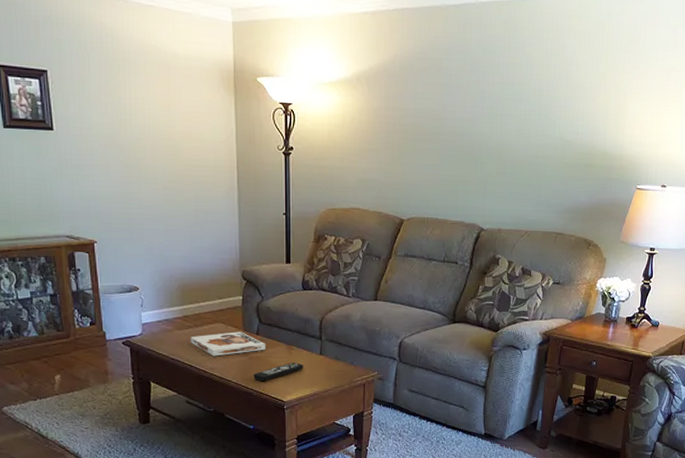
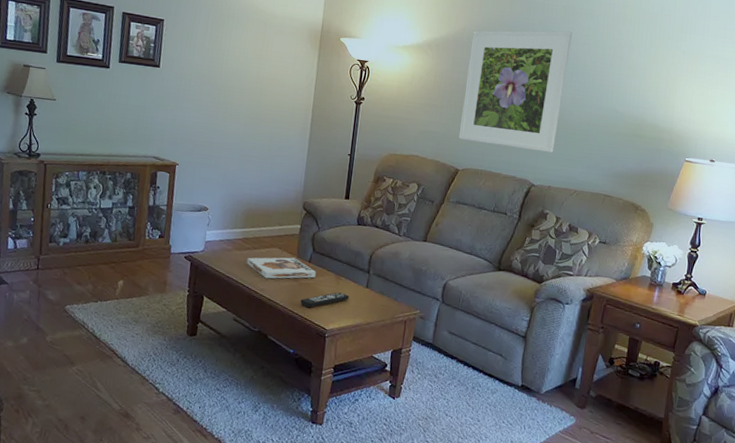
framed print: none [400,50,513,192] -> present [458,30,572,153]

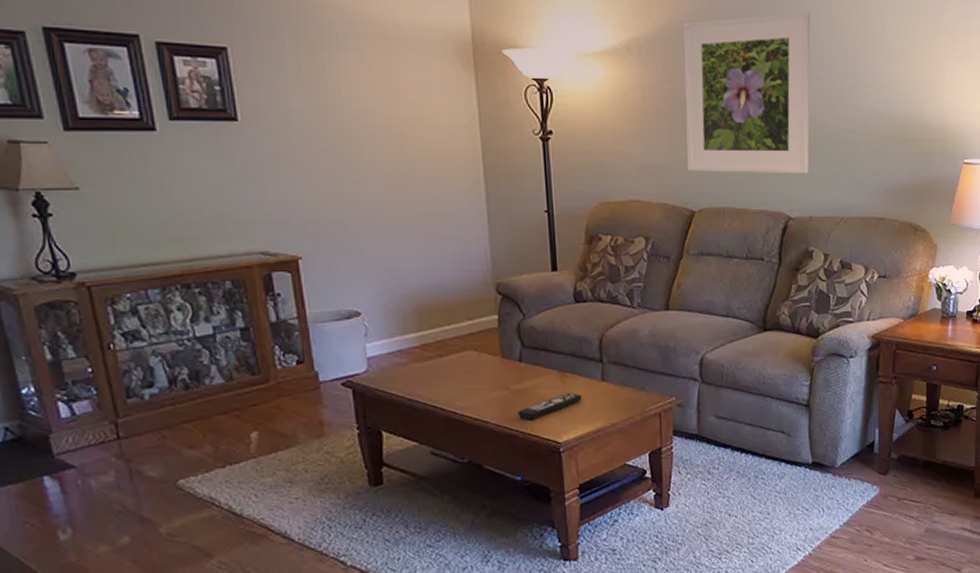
board game: present [246,257,317,279] -> none [432,359,533,393]

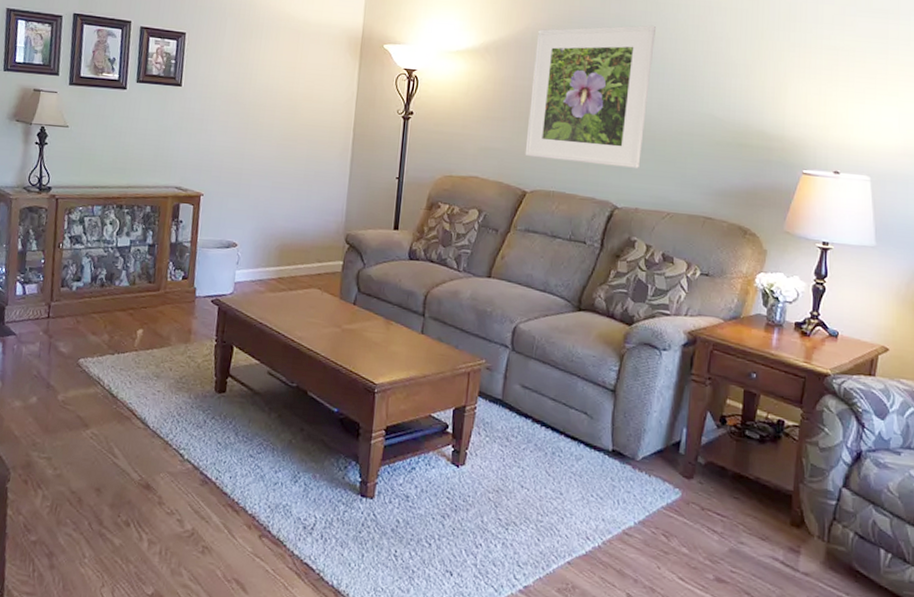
remote control: present [517,392,582,419] -> none [344,339,402,358]

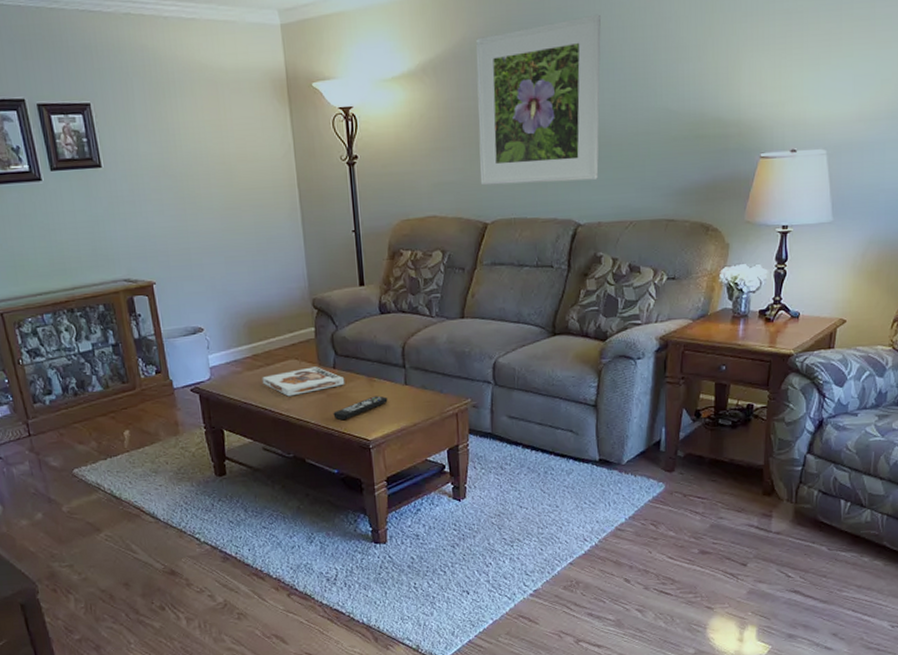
board game: none [281,299,363,325] -> present [262,366,345,397]
remote control: none [344,339,402,358] -> present [333,395,388,420]

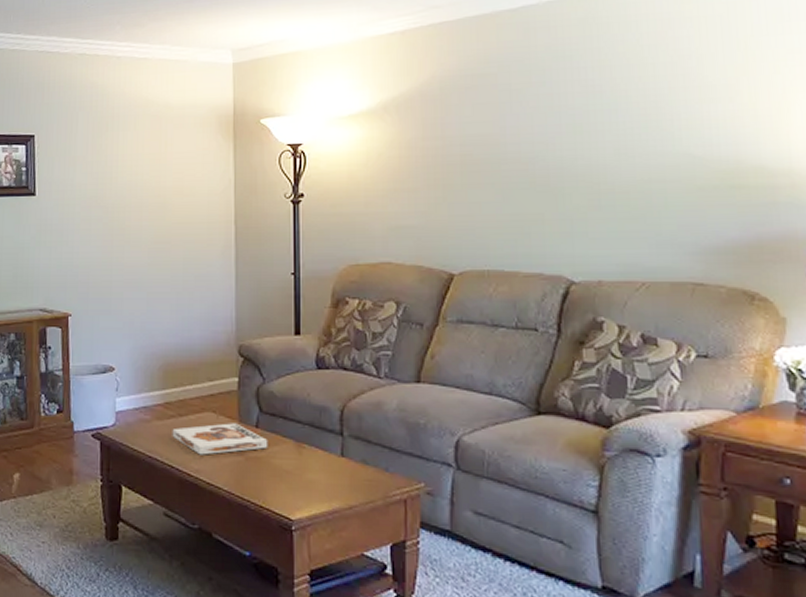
remote control: present [333,395,388,420] -> none [251,466,319,490]
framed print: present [476,14,601,186] -> none [446,52,600,232]

